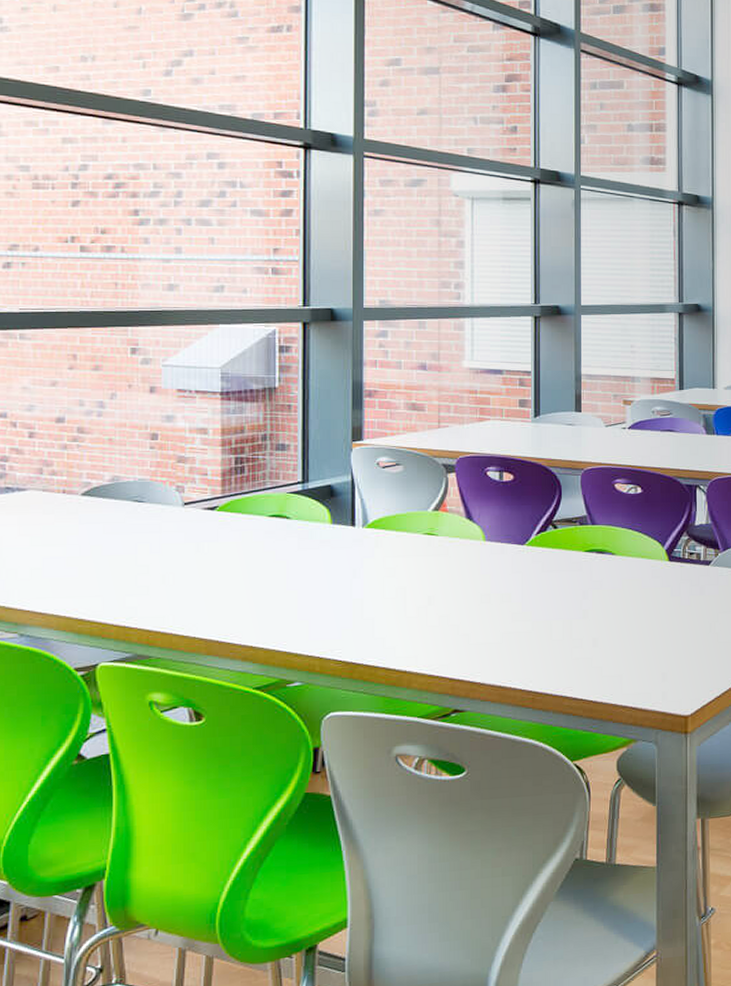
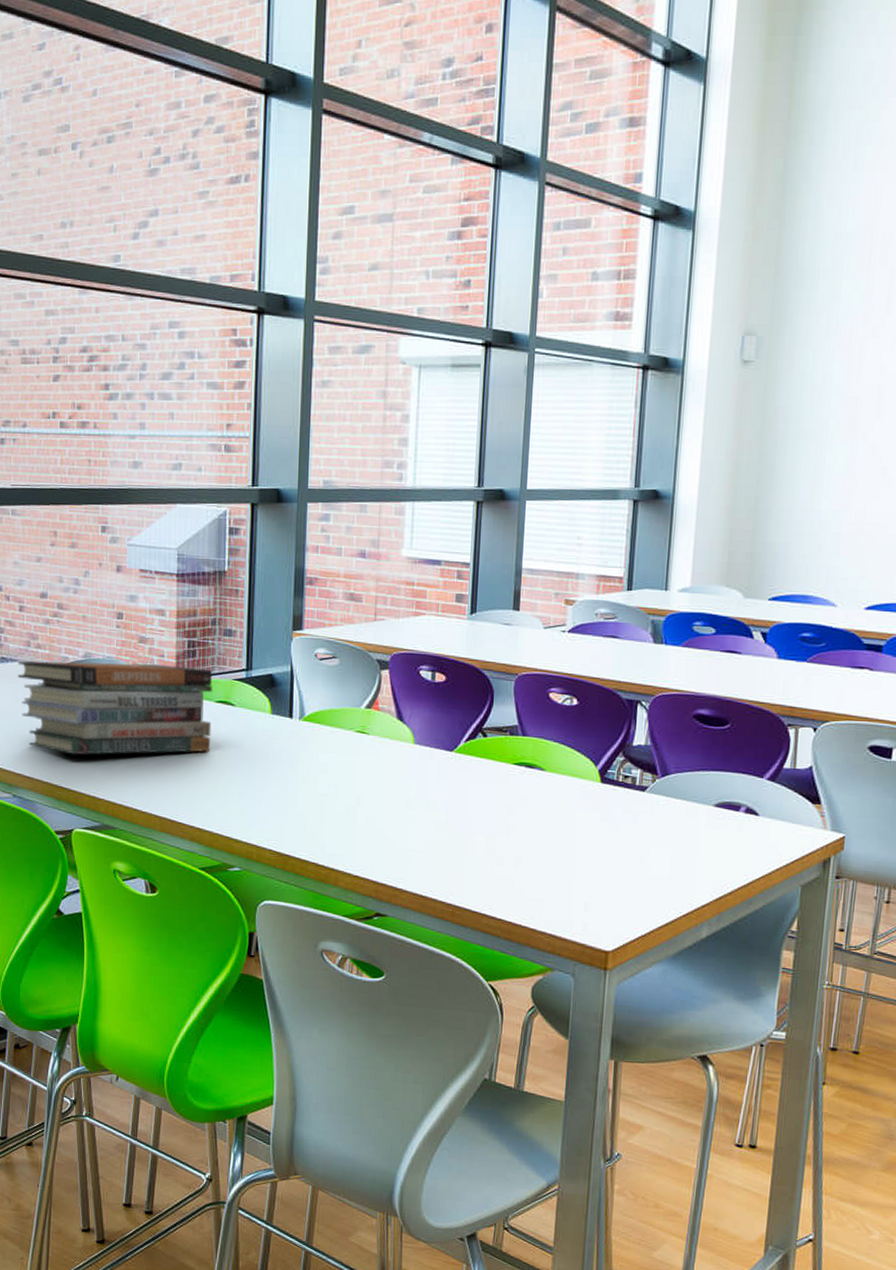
book stack: none [26,482,264,584] -> present [17,661,213,755]

